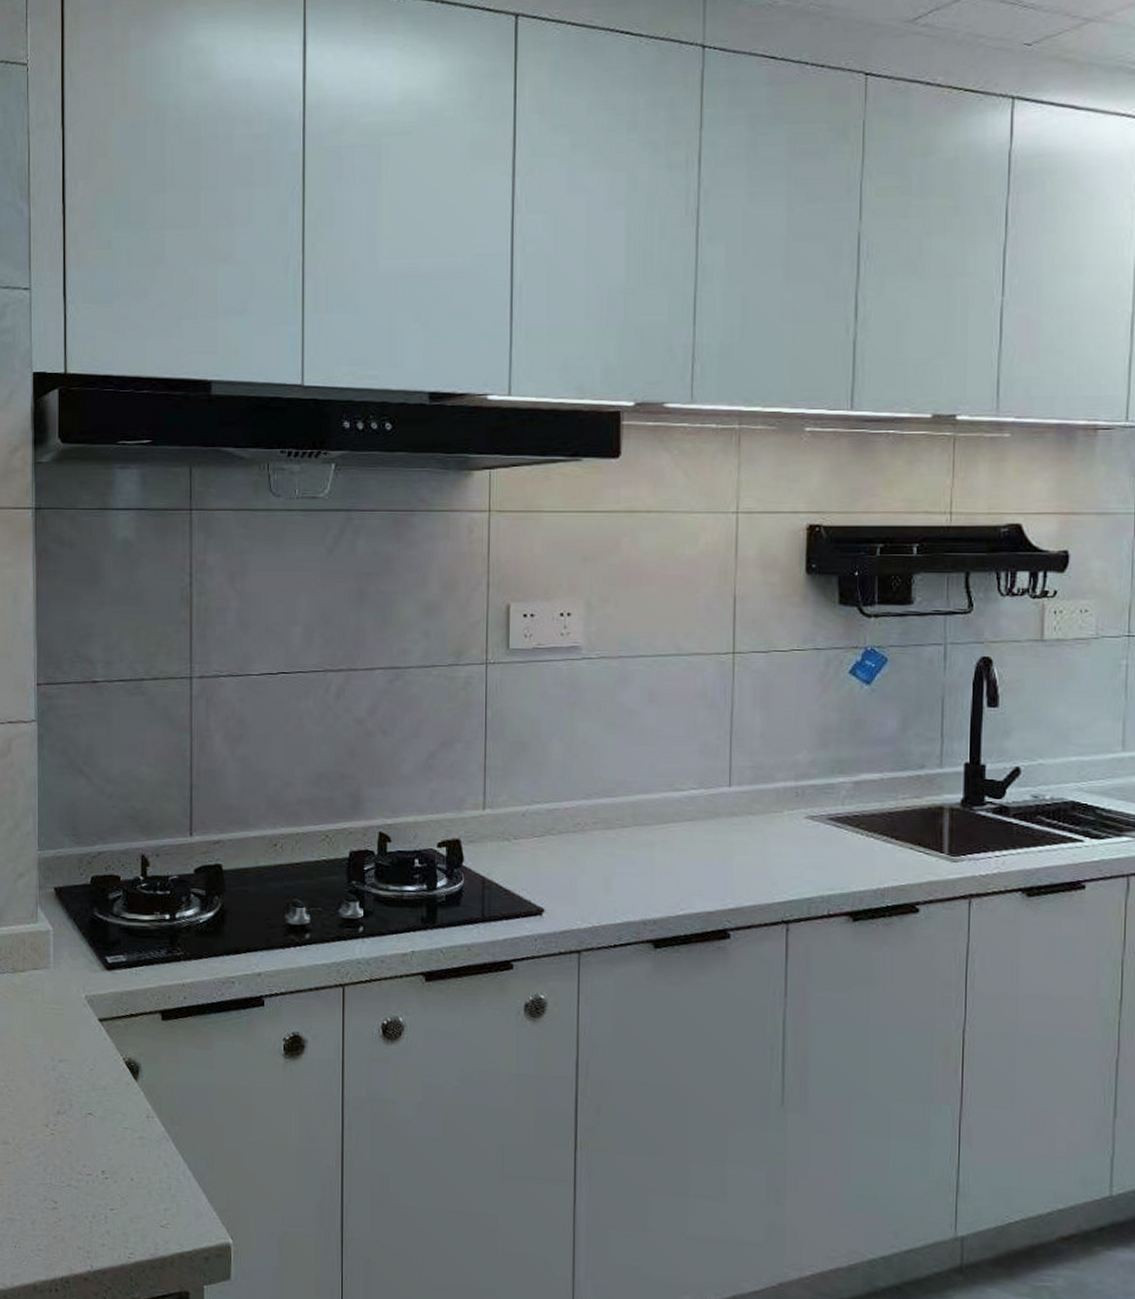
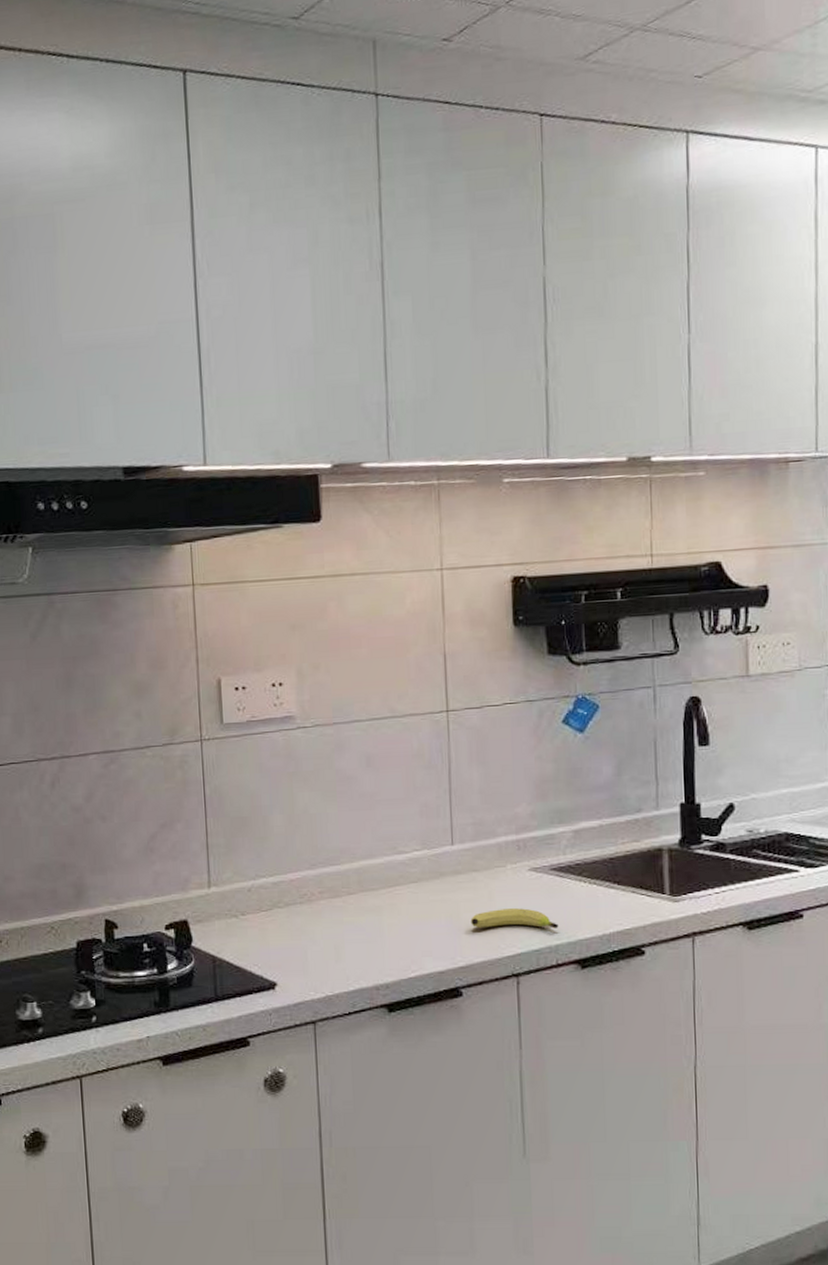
fruit: none [743,854,832,878] -> present [470,908,559,929]

